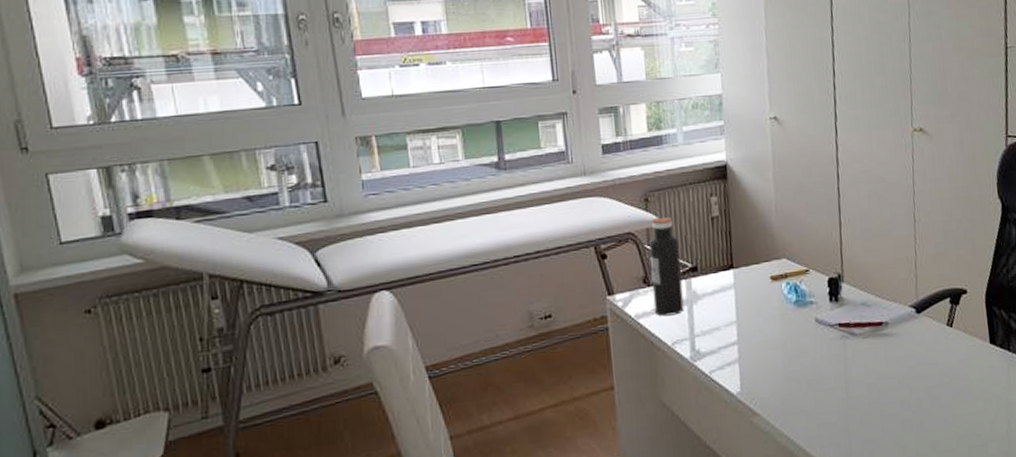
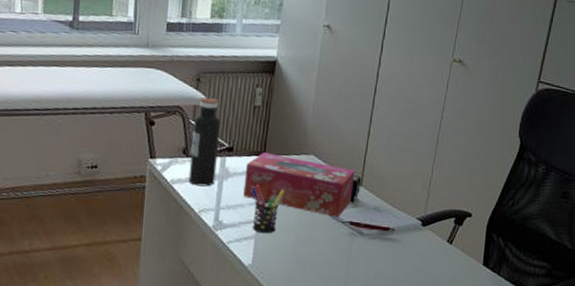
tissue box: none [714,265,835,322] -> present [243,153,355,217]
pen holder: none [724,301,762,355] -> present [250,184,285,234]

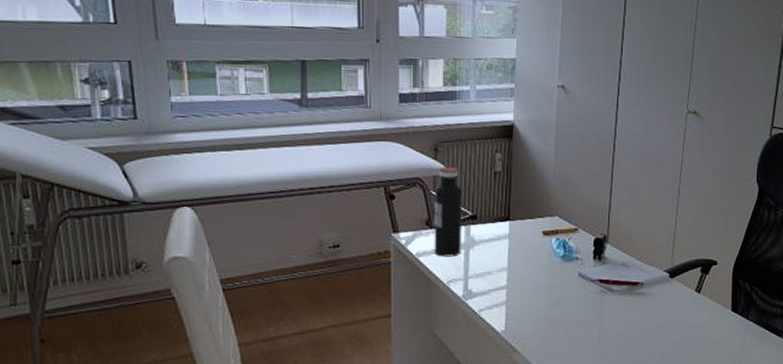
tissue box: present [243,153,355,217] -> none [491,218,600,276]
pen holder: present [250,184,285,234] -> none [497,250,532,299]

